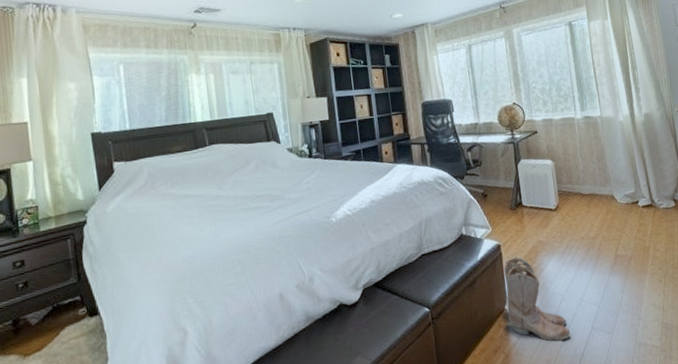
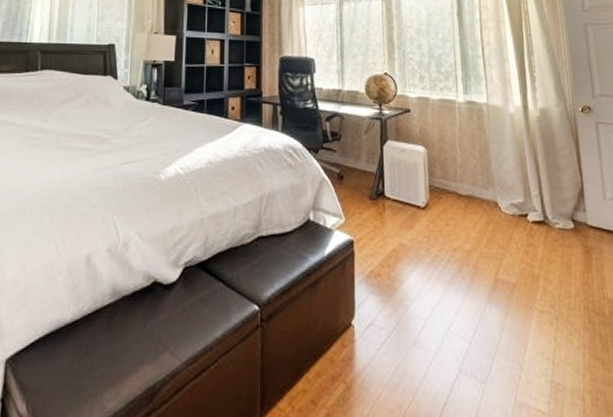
boots: present [503,256,571,341] -> none [354,258,432,380]

